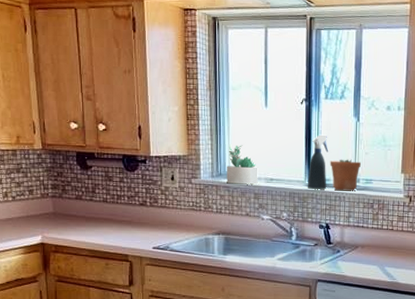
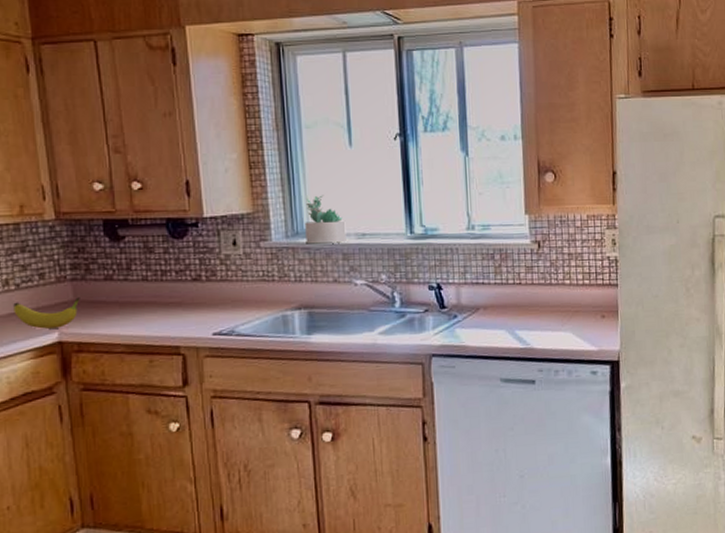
fruit: none [10,210,58,233] -> present [13,297,80,329]
spray bottle: present [307,134,329,189] -> none [409,175,435,242]
planter: present [330,159,362,191] -> none [435,202,476,242]

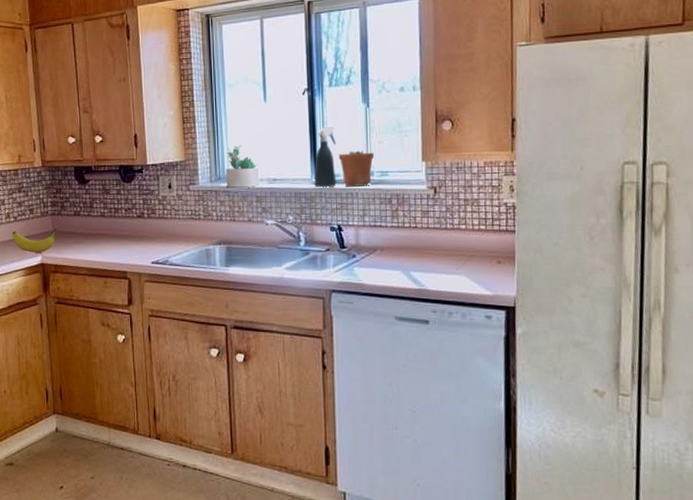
spray bottle: none [409,175,435,242] -> present [314,125,337,187]
planter: none [435,202,476,242] -> present [338,150,375,187]

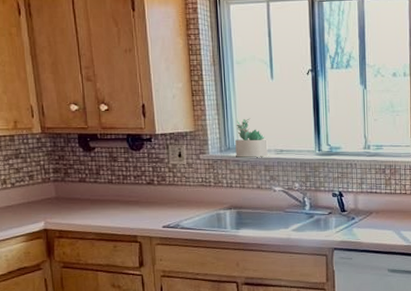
fruit: present [12,229,57,253] -> none [10,195,61,219]
spray bottle: present [314,125,337,187] -> none [318,104,338,158]
planter: present [338,150,375,187] -> none [339,126,371,158]

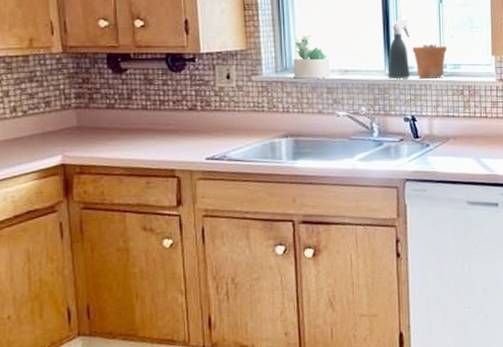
spray bottle: none [318,104,338,158] -> present [387,19,410,79]
planter: none [339,126,371,158] -> present [412,44,448,79]

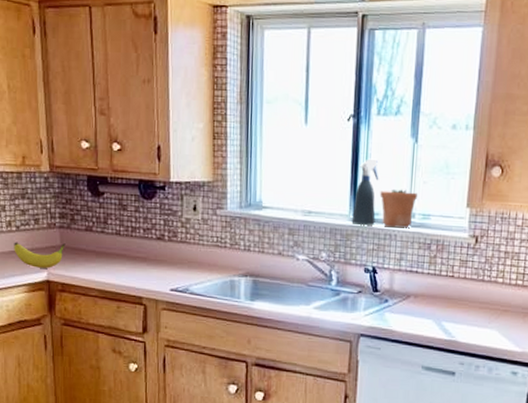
fruit: none [20,124,83,152] -> present [14,242,66,268]
succulent plant: present [293,35,331,79] -> none [257,170,294,218]

